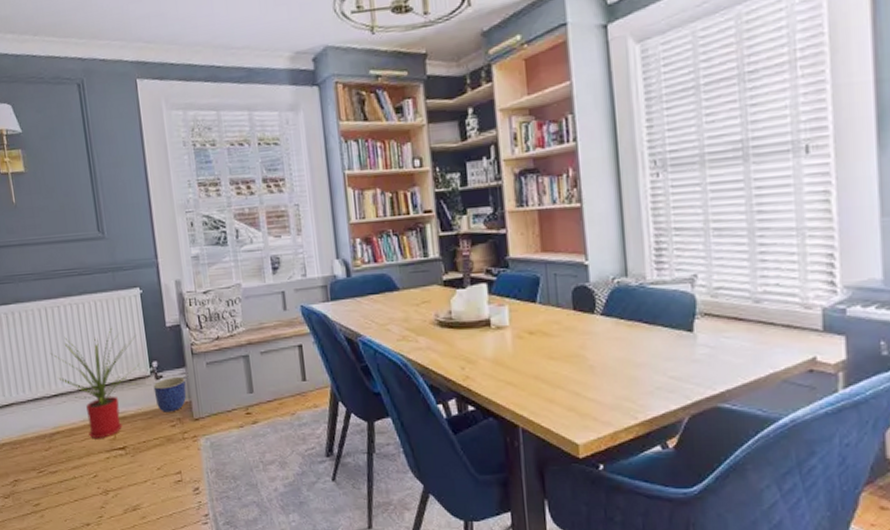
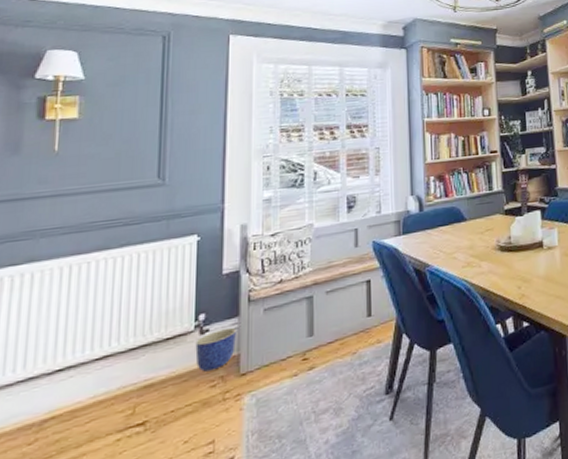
house plant: present [50,328,140,439] -> none [64,282,184,418]

